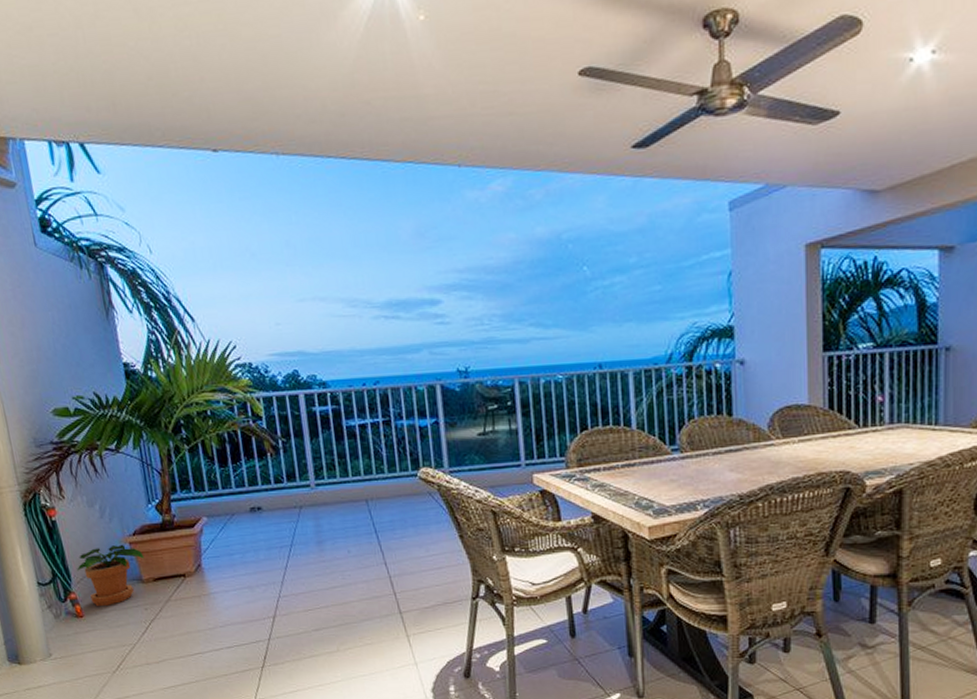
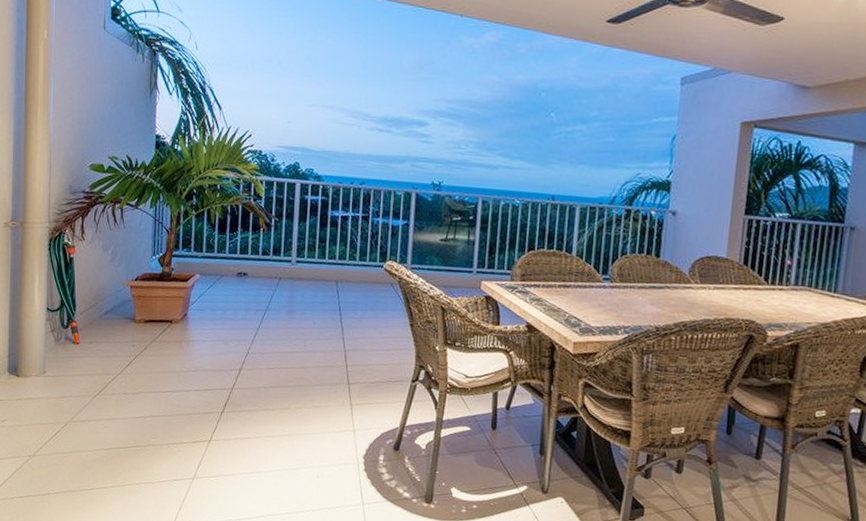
potted plant: present [77,544,145,606] -> none [82,286,141,338]

